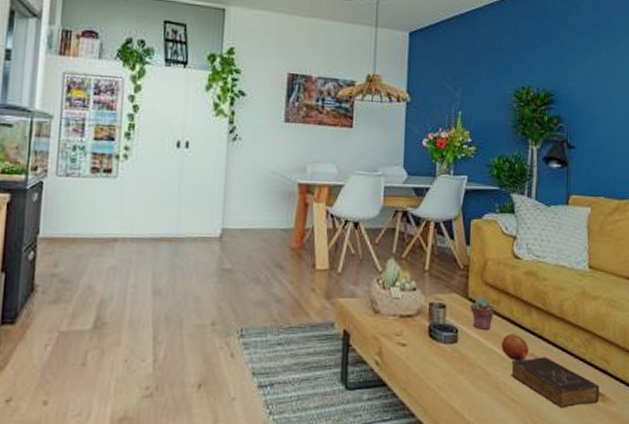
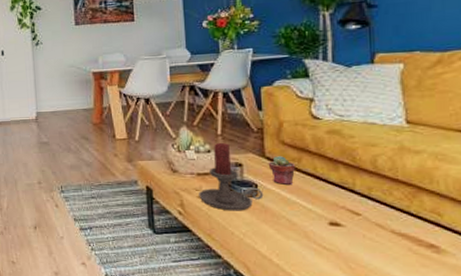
candle holder: none [399,279,463,360] -> present [199,142,264,211]
apple: present [501,334,529,361] -> none [307,188,339,213]
book: present [511,357,600,408] -> none [320,209,432,258]

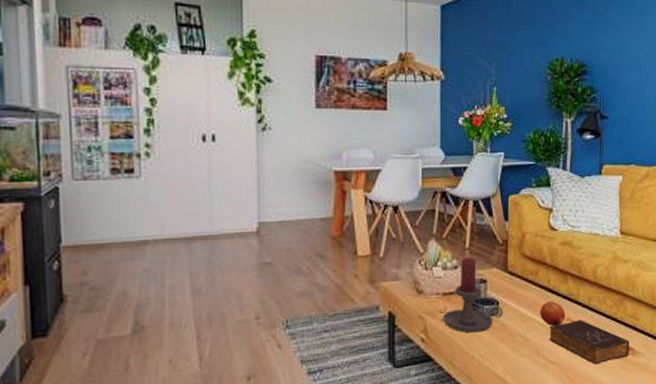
potted succulent: present [268,156,296,185] -> none [509,270,533,300]
apple: none [307,188,339,213] -> present [540,301,566,327]
book: none [320,209,432,258] -> present [549,320,630,365]

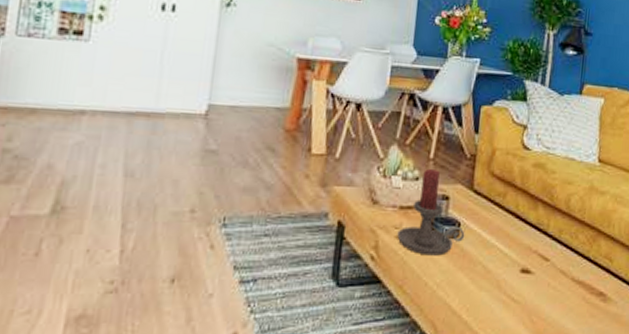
apple: present [540,301,566,327] -> none [504,229,533,258]
book: present [549,320,630,365] -> none [512,254,602,308]

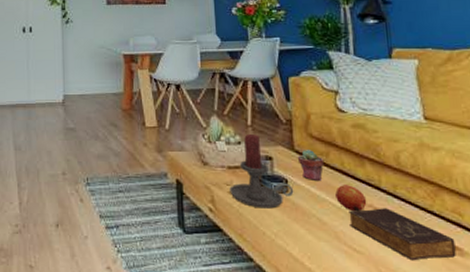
potted succulent: none [474,189,501,224] -> present [297,150,325,180]
apple: none [504,229,533,258] -> present [335,185,367,212]
book: none [512,254,602,308] -> present [349,208,456,261]

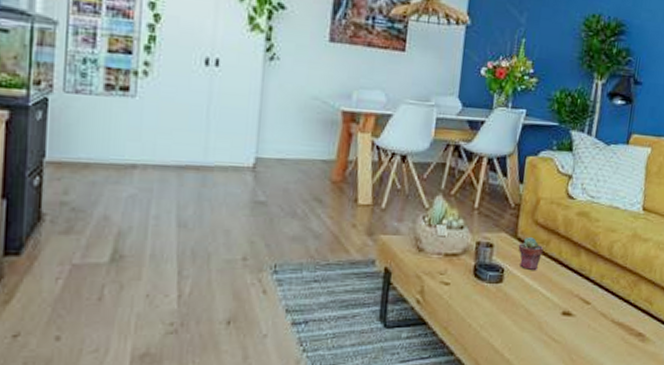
candle holder: present [229,133,294,209] -> none [442,217,508,300]
apple: present [335,185,367,212] -> none [547,275,575,302]
book: present [349,208,456,261] -> none [554,298,641,348]

